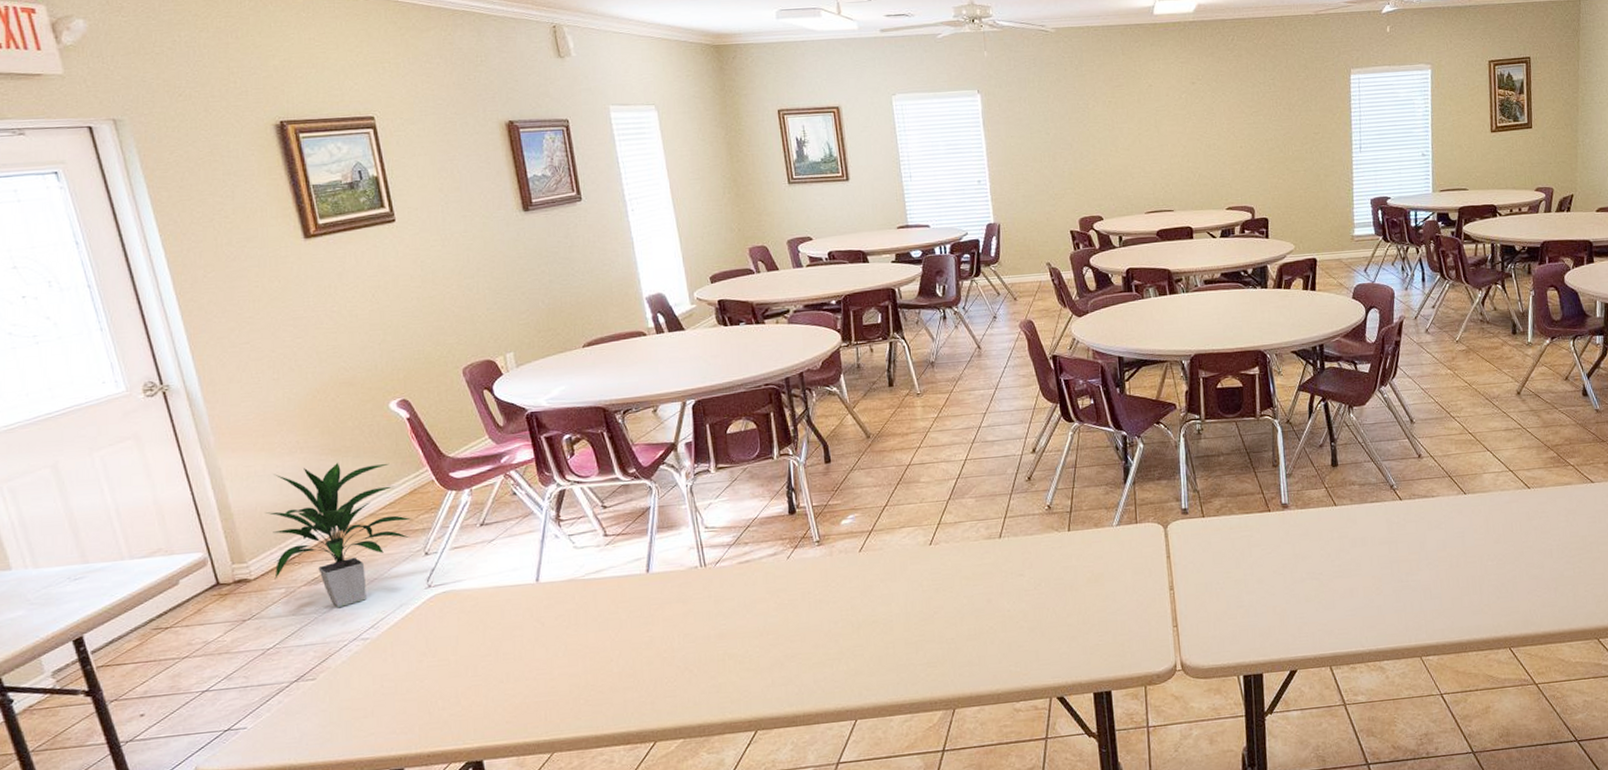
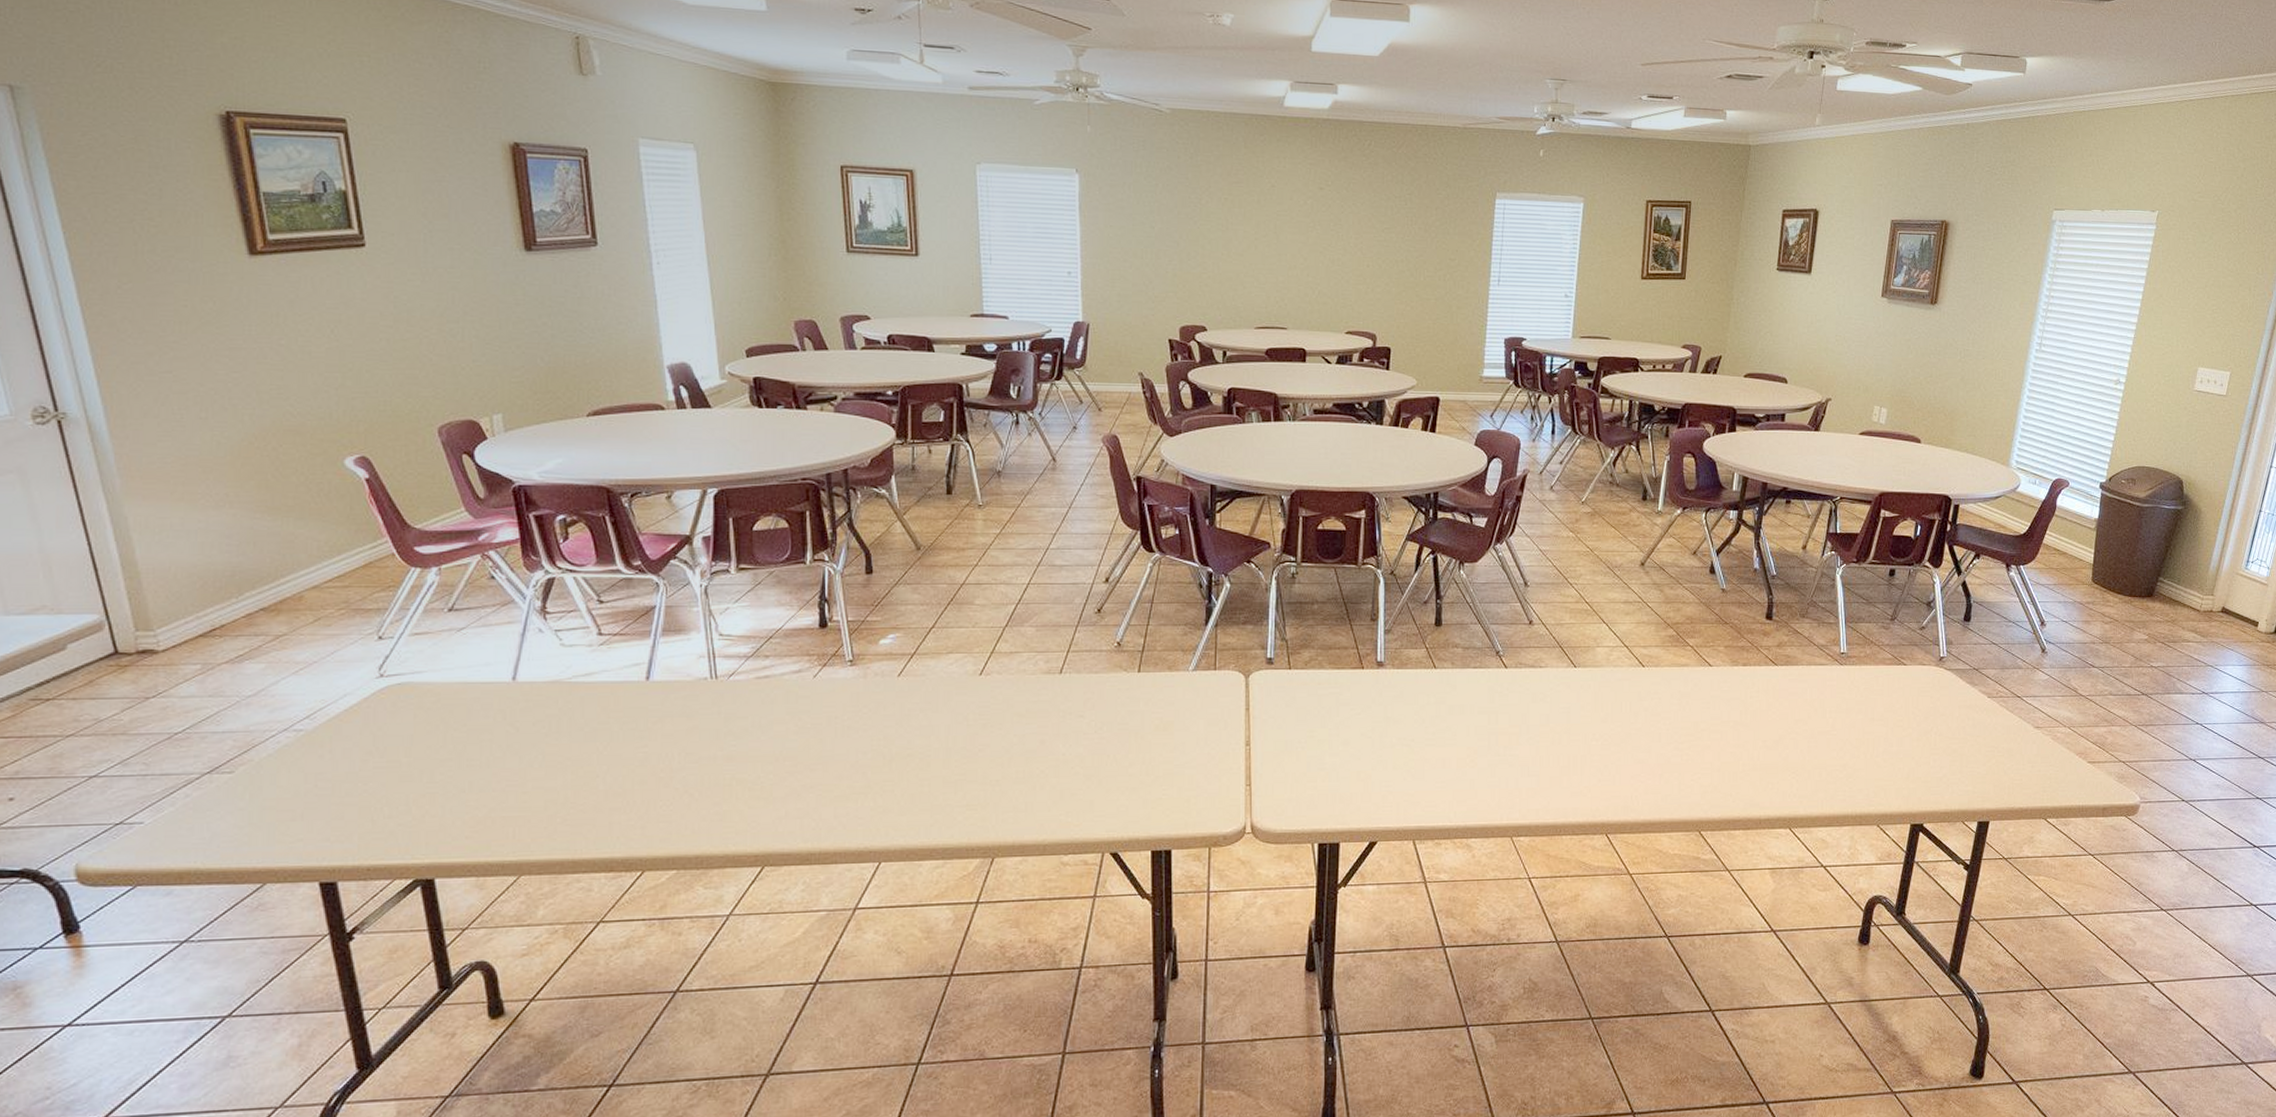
indoor plant: present [265,462,412,608] -> none [181,522,365,693]

